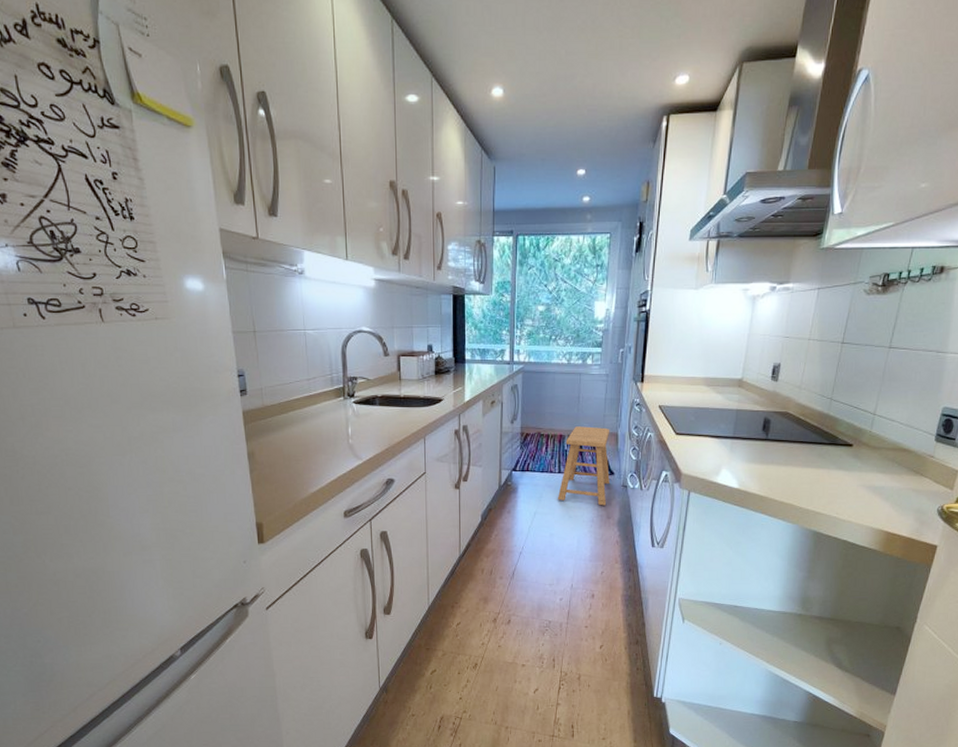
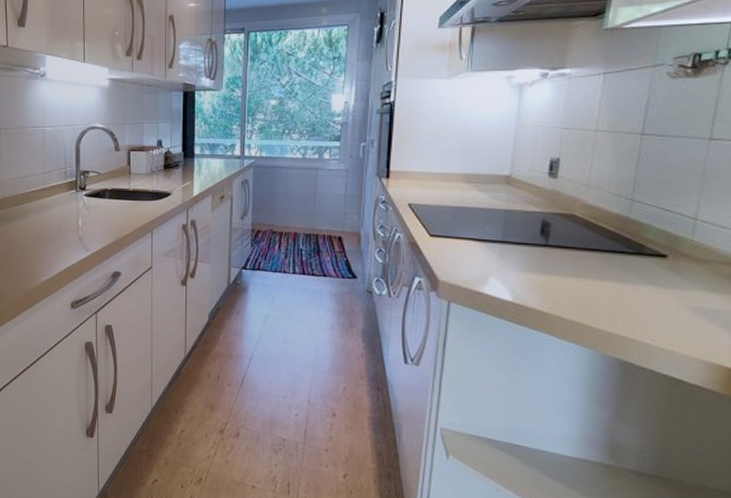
stool: present [557,426,610,506] -> none [291,224,352,313]

